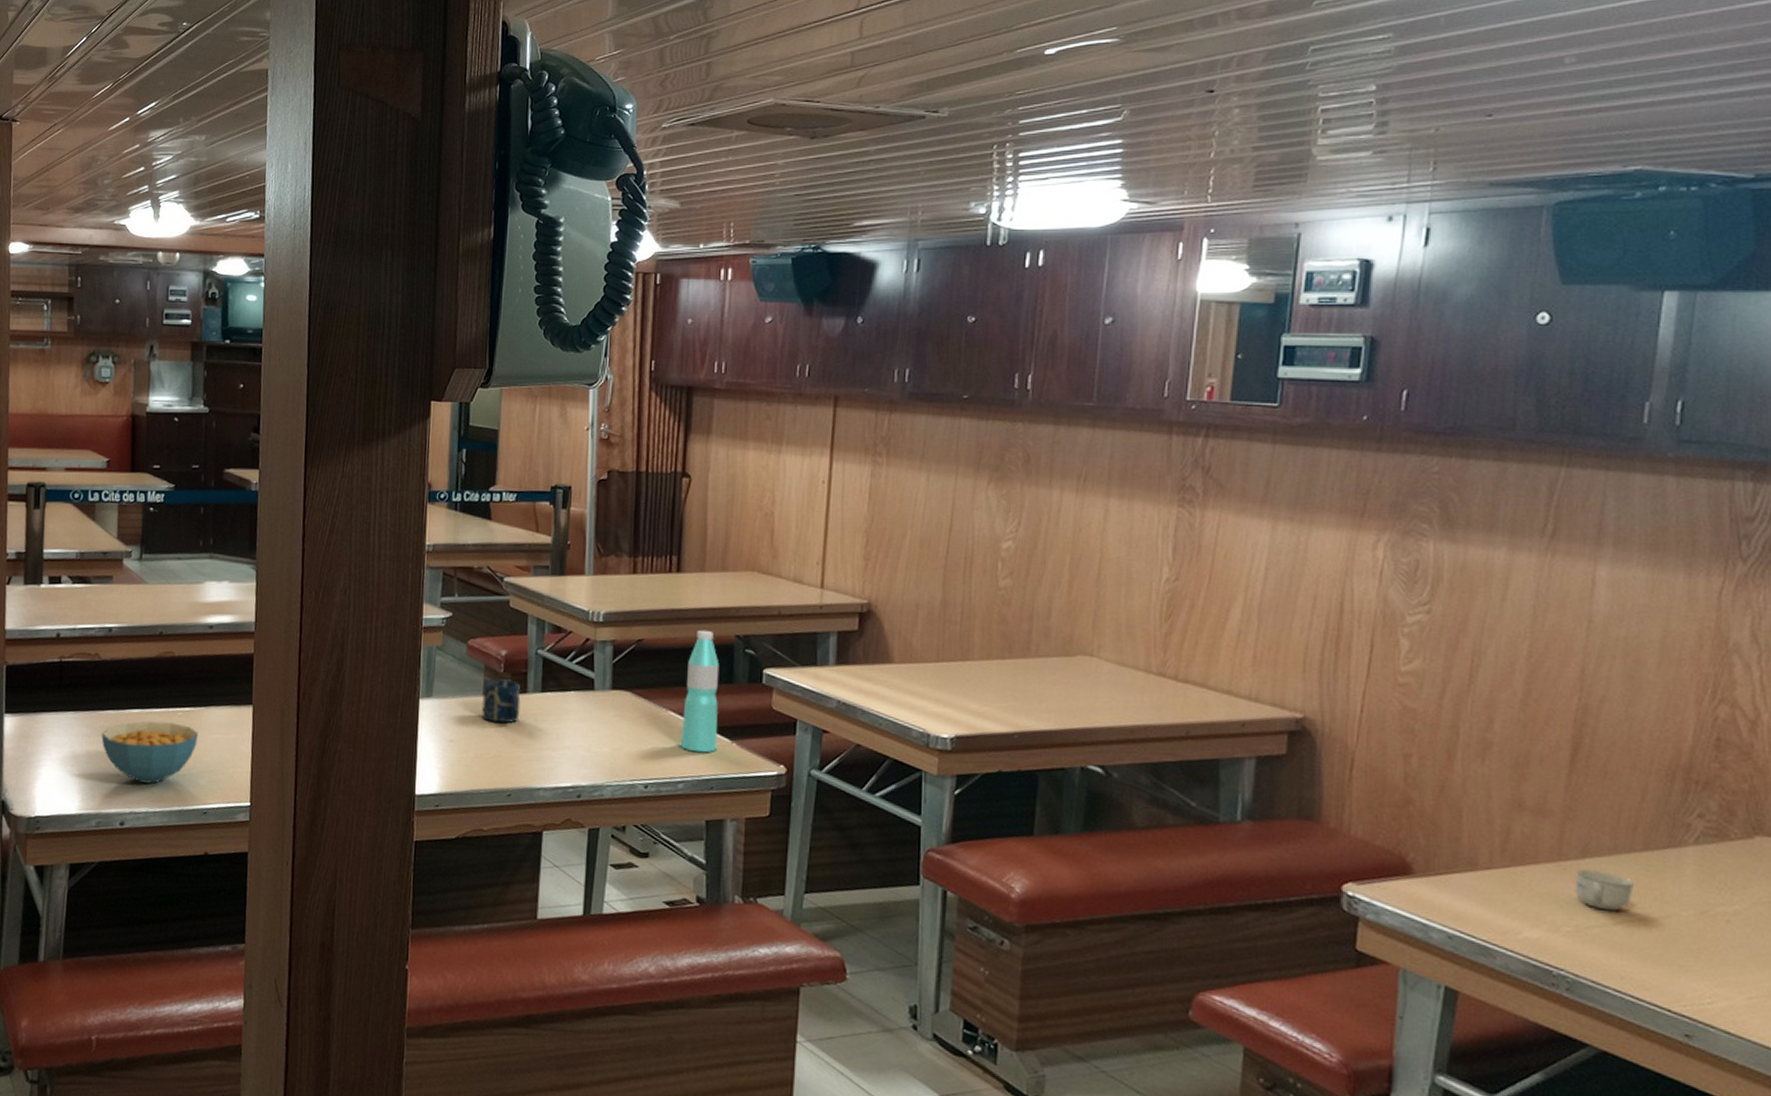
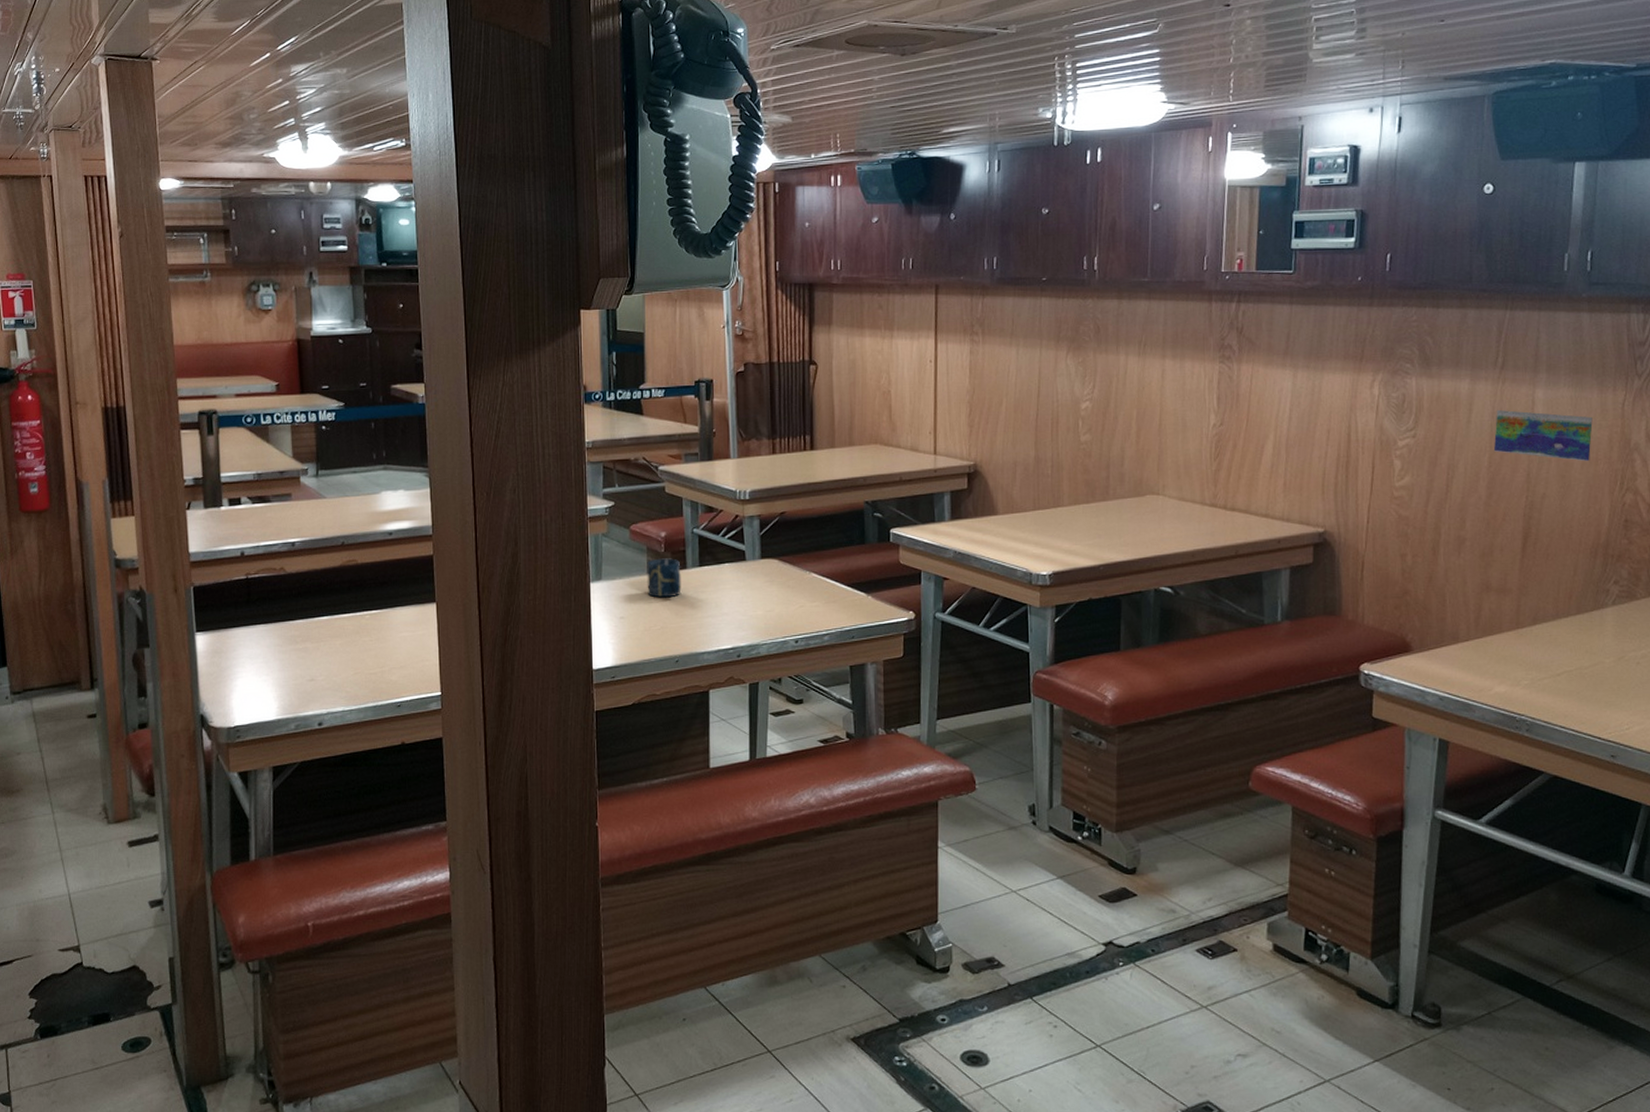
cereal bowl: present [101,721,198,784] -> none [293,626,386,684]
water bottle: present [680,629,720,753] -> none [823,499,856,607]
map: none [1535,587,1676,662] -> present [1493,409,1593,462]
cup: present [1574,869,1634,912] -> none [1529,634,1571,665]

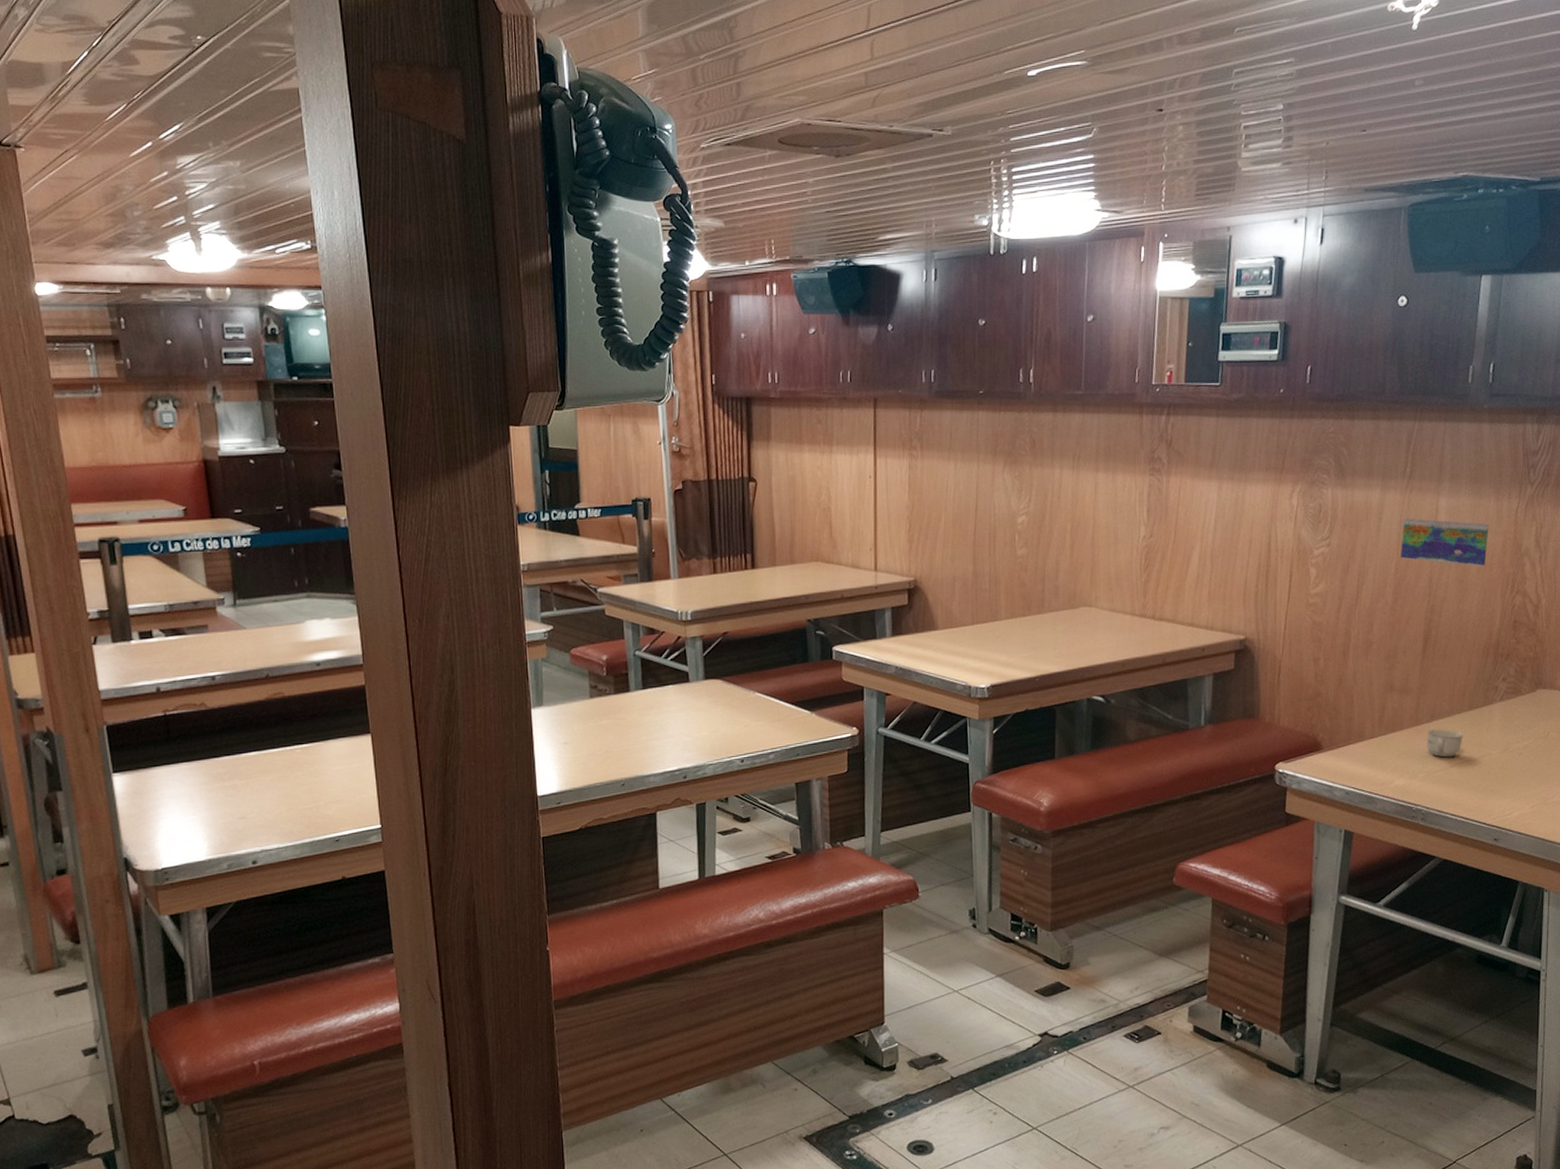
cup: present [647,558,682,598] -> none [589,682,625,722]
cup: none [1529,634,1571,665] -> present [1426,729,1463,758]

